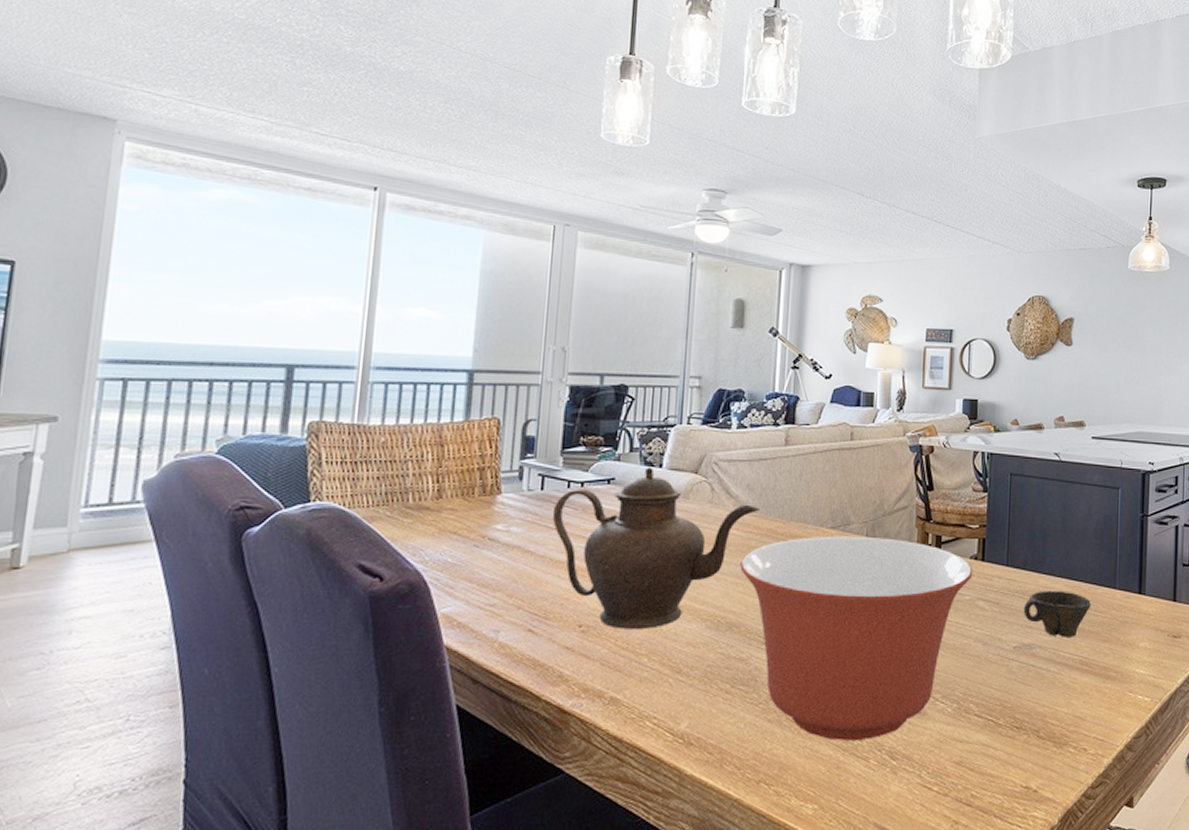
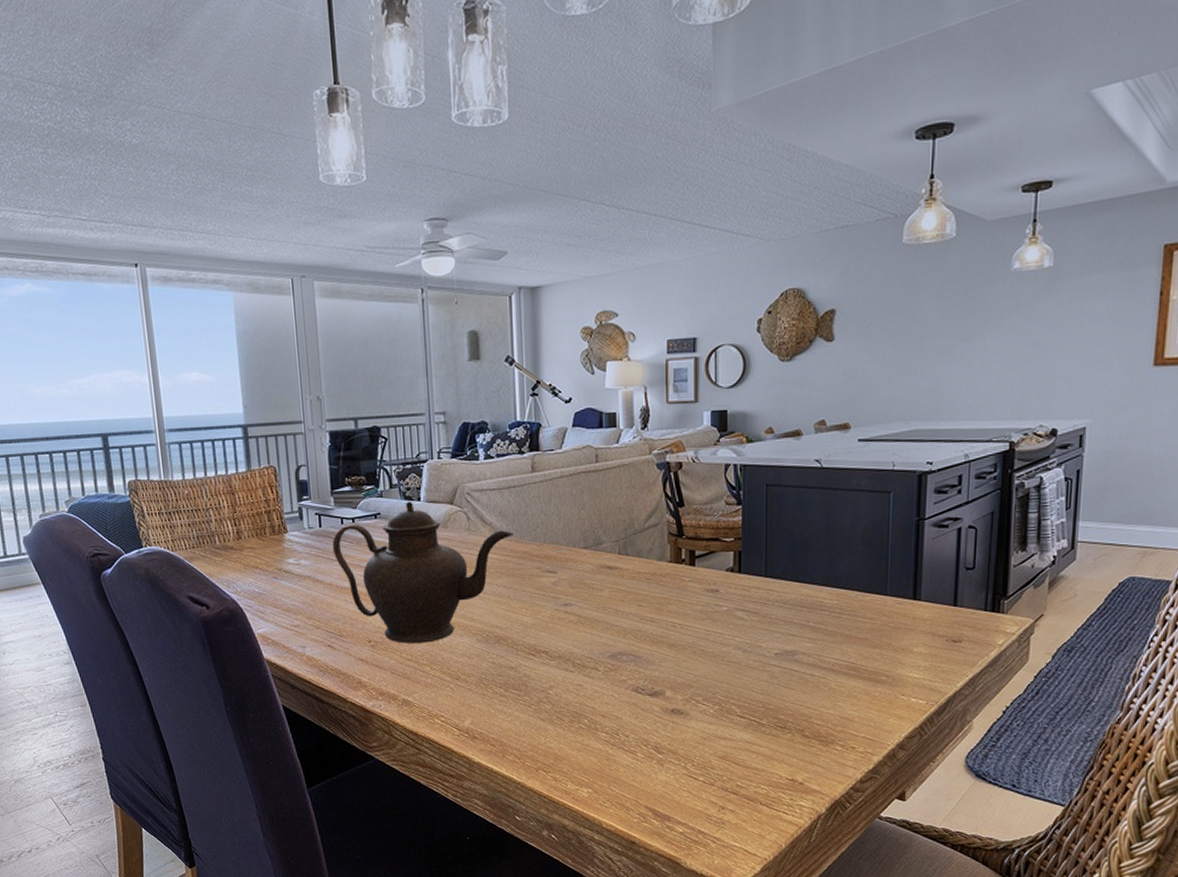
mixing bowl: present [740,536,973,742] -> none [501,554,730,738]
cup: present [1023,590,1091,637] -> none [784,599,858,644]

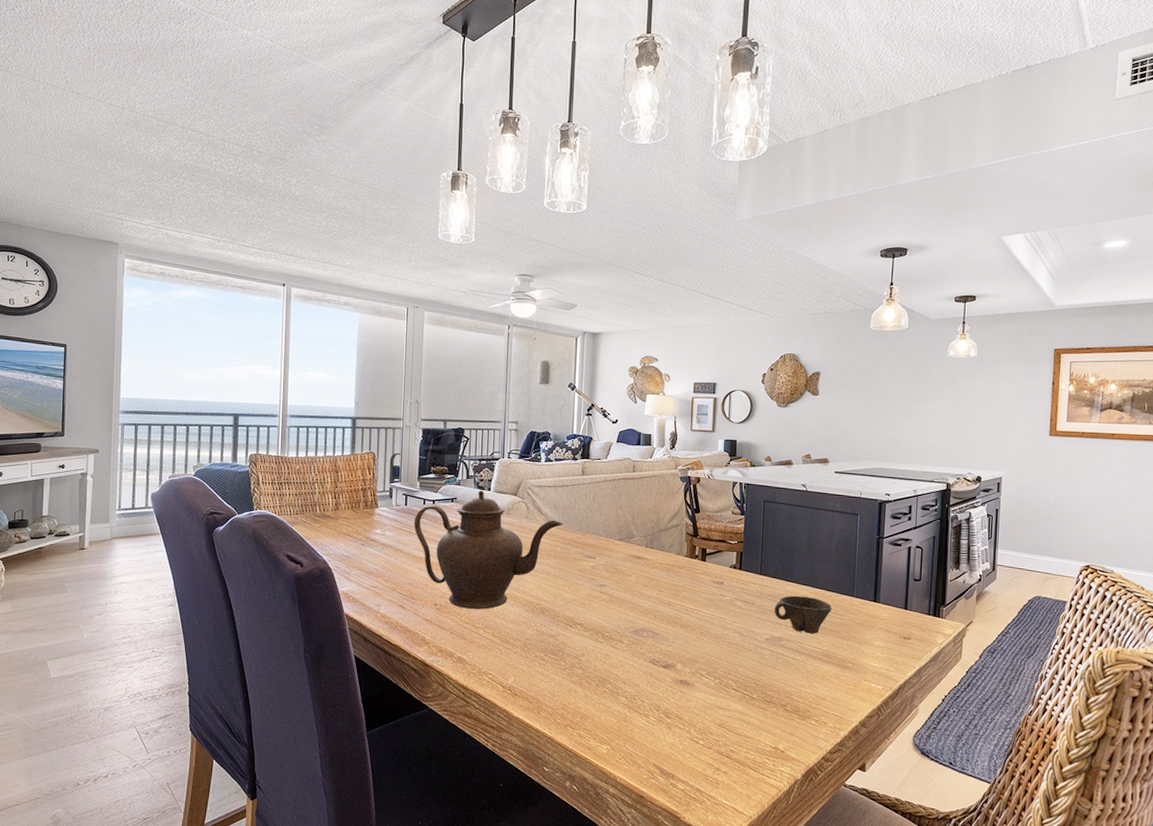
cup: none [784,599,858,644] -> present [774,595,832,634]

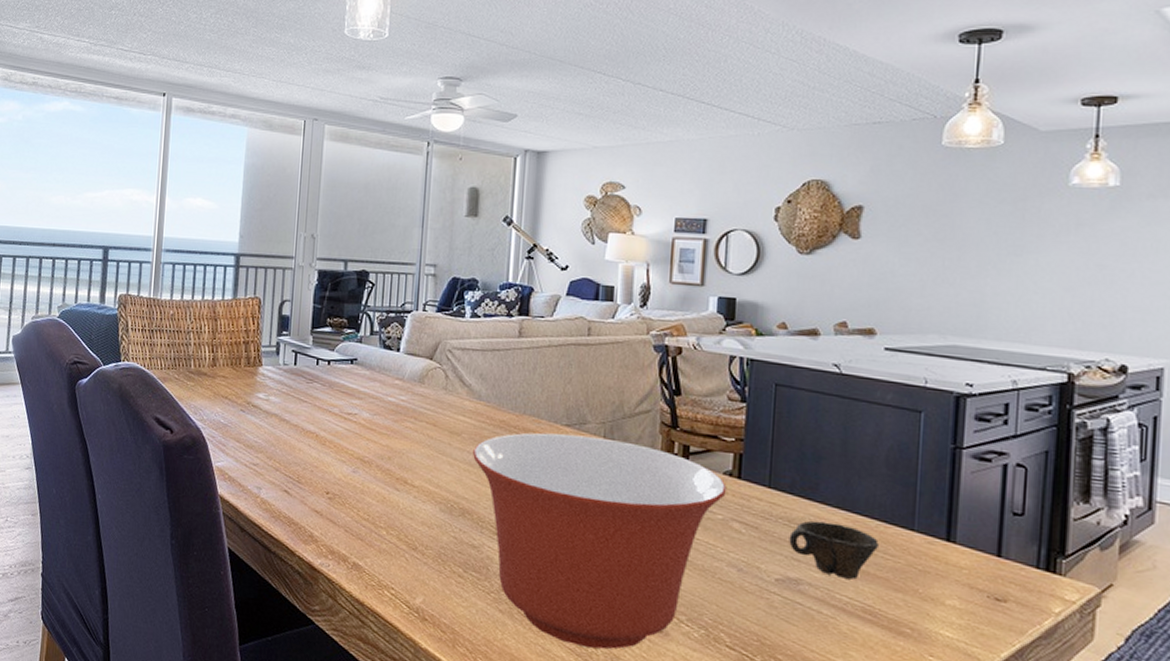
teapot: present [413,490,564,609] -> none [303,350,494,504]
mixing bowl: none [549,546,732,702] -> present [473,432,727,649]

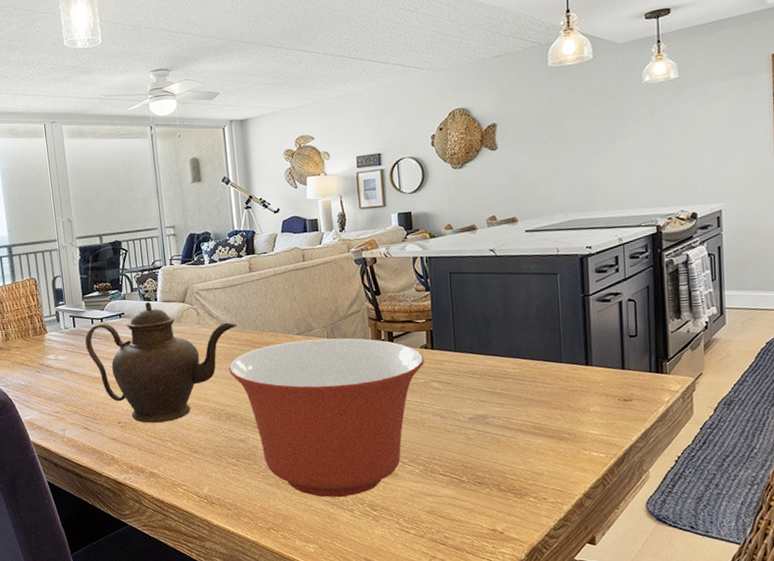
teapot: none [303,350,494,504] -> present [84,301,238,423]
cup: present [789,520,879,579] -> none [474,368,539,408]

